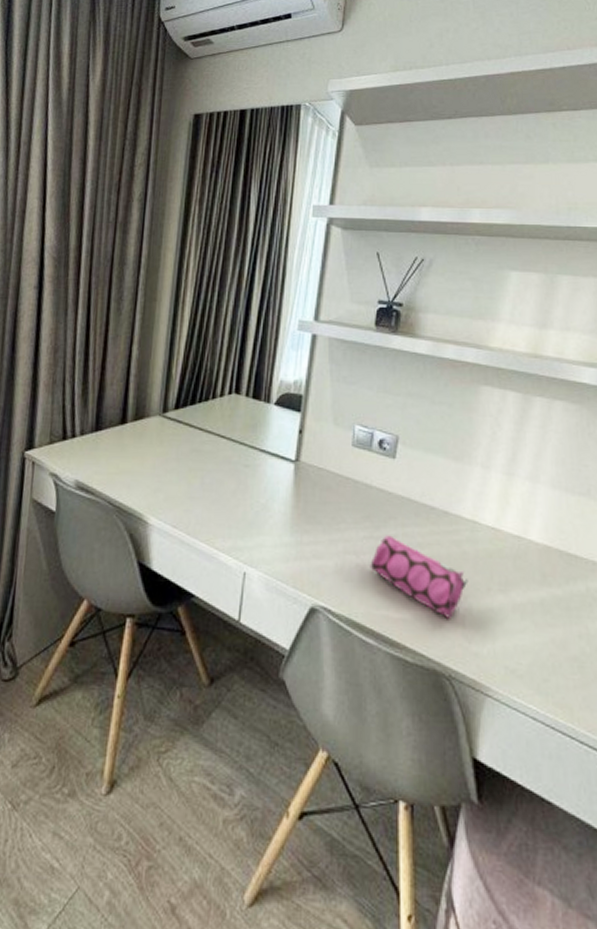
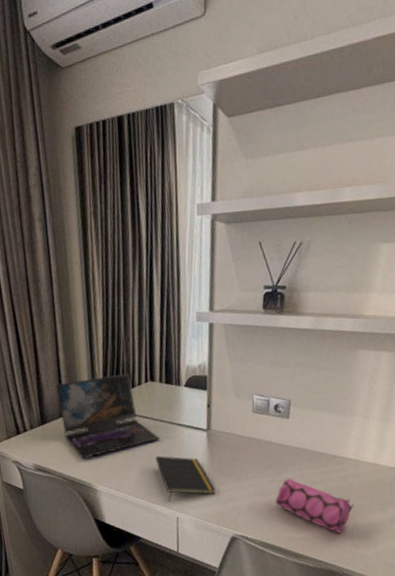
laptop: none [119,380,236,481] -> present [56,373,159,459]
notepad: none [227,487,297,551] -> present [155,455,216,502]

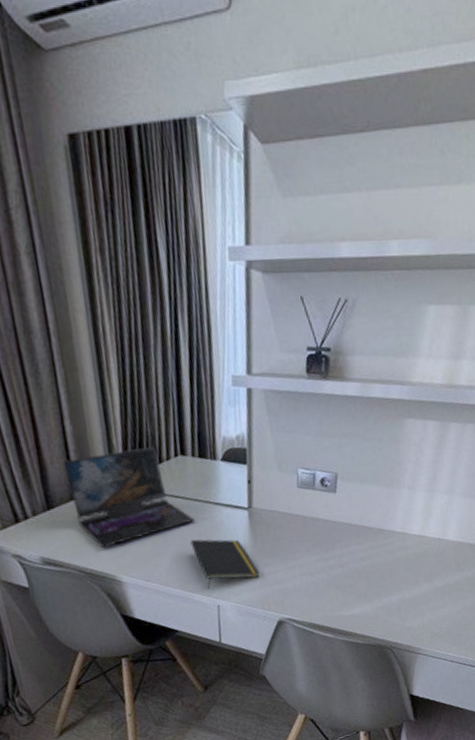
pencil case: present [275,478,354,533] -> none [323,555,402,608]

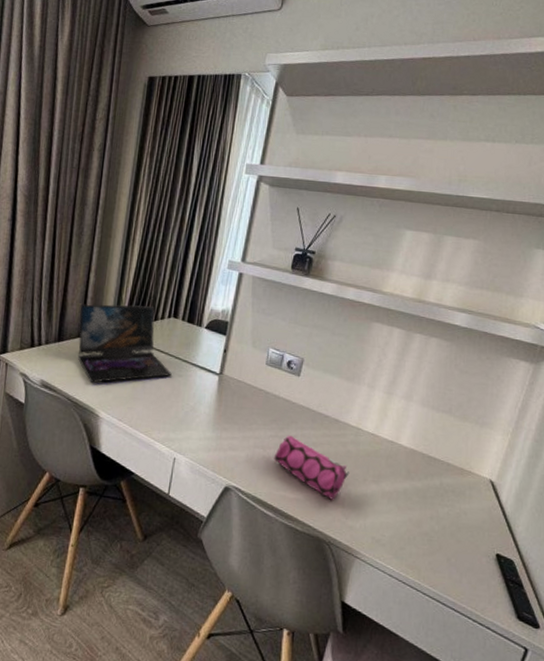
notepad: present [190,539,260,590] -> none [163,391,218,441]
pencil case: none [323,555,402,608] -> present [273,435,350,500]

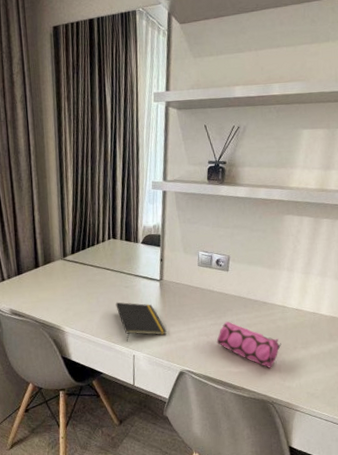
laptop: present [77,304,172,383] -> none [31,231,120,304]
notepad: none [163,391,218,441] -> present [115,302,167,342]

